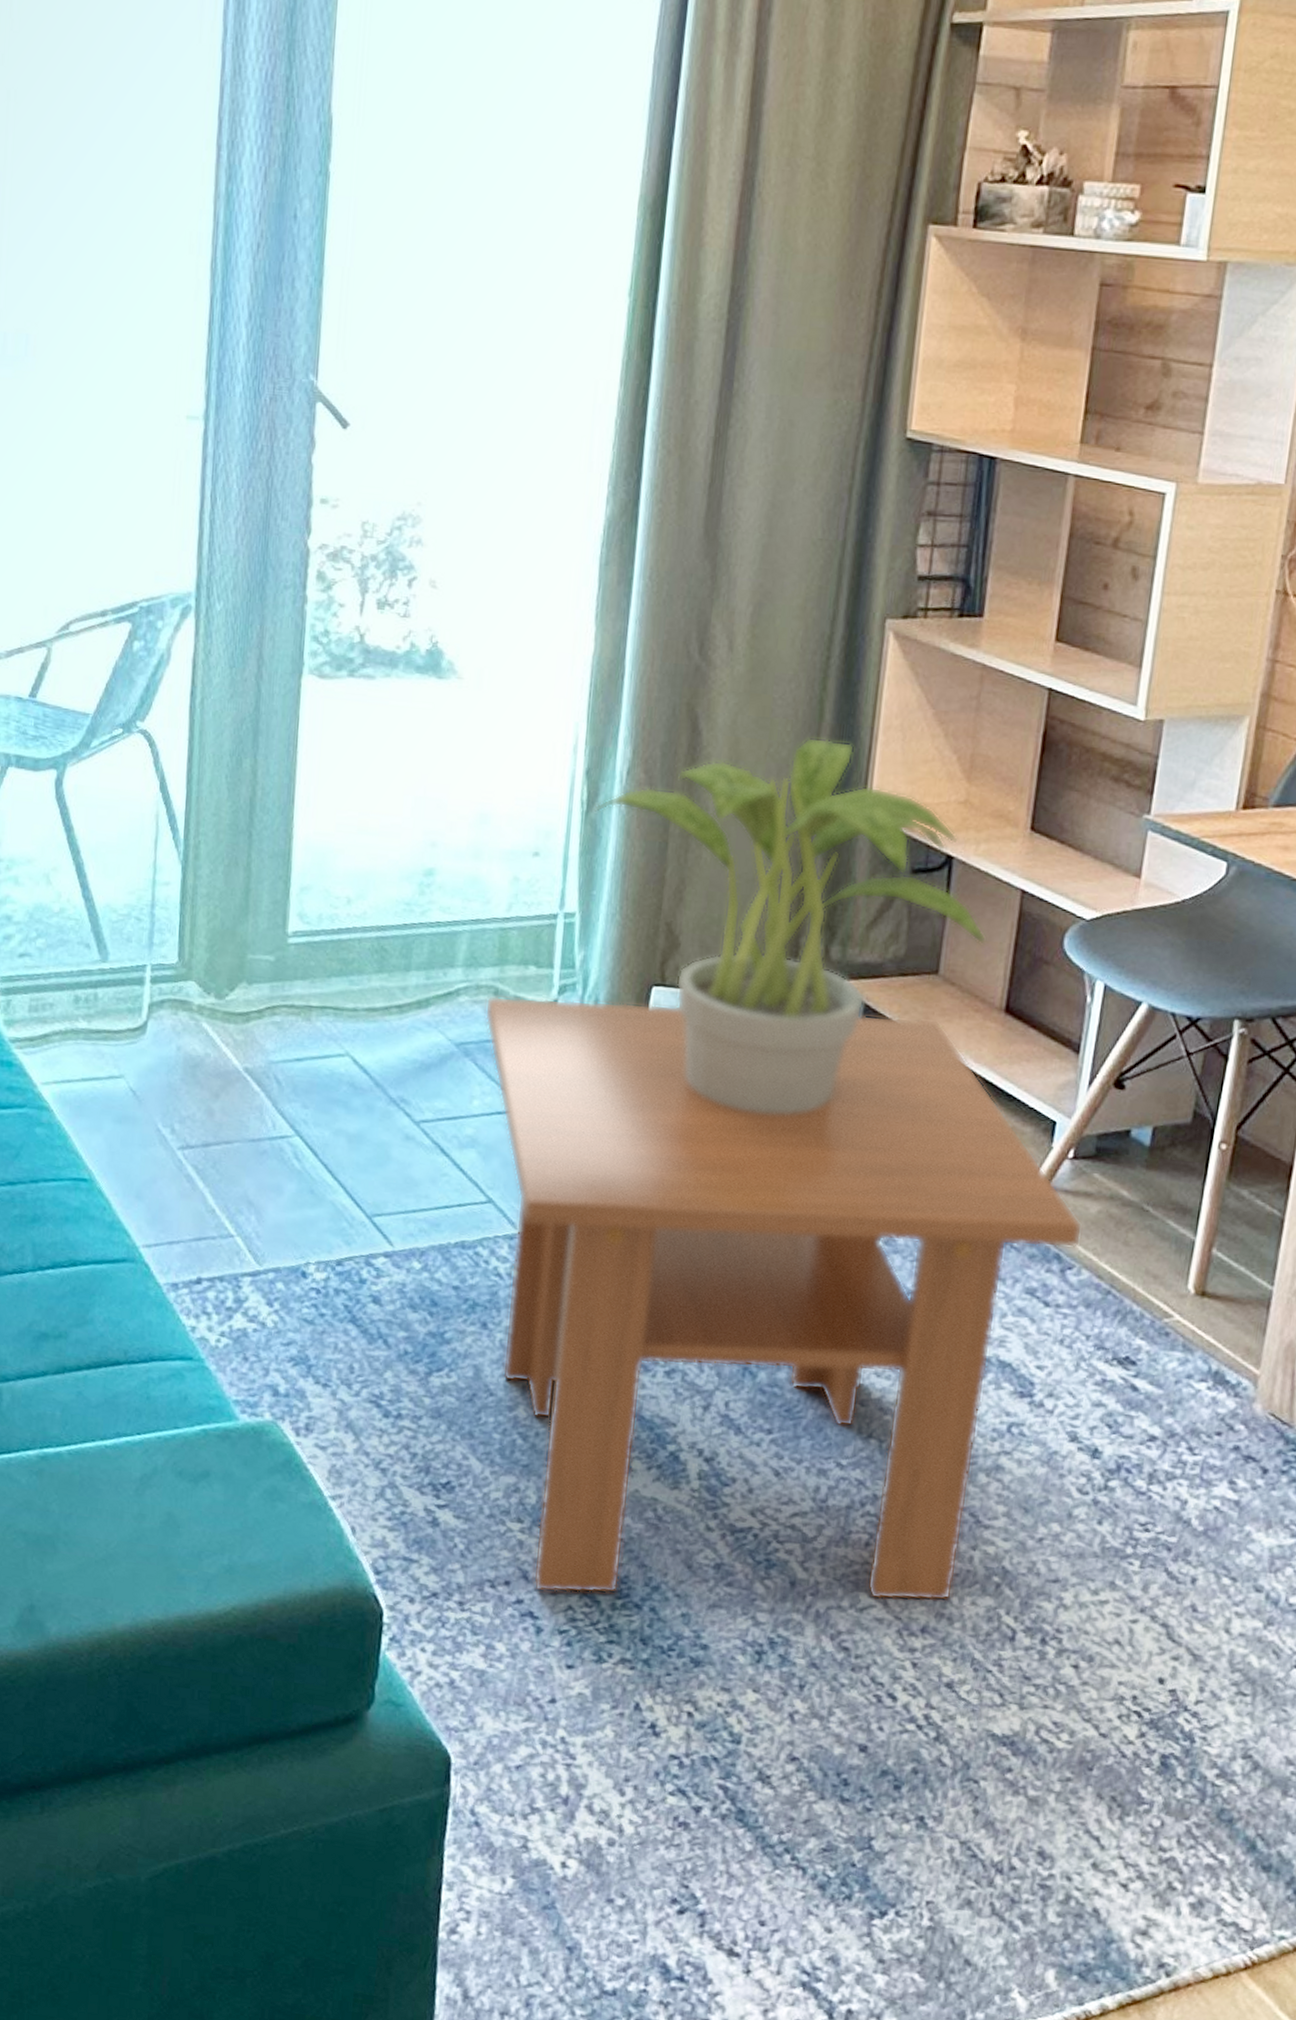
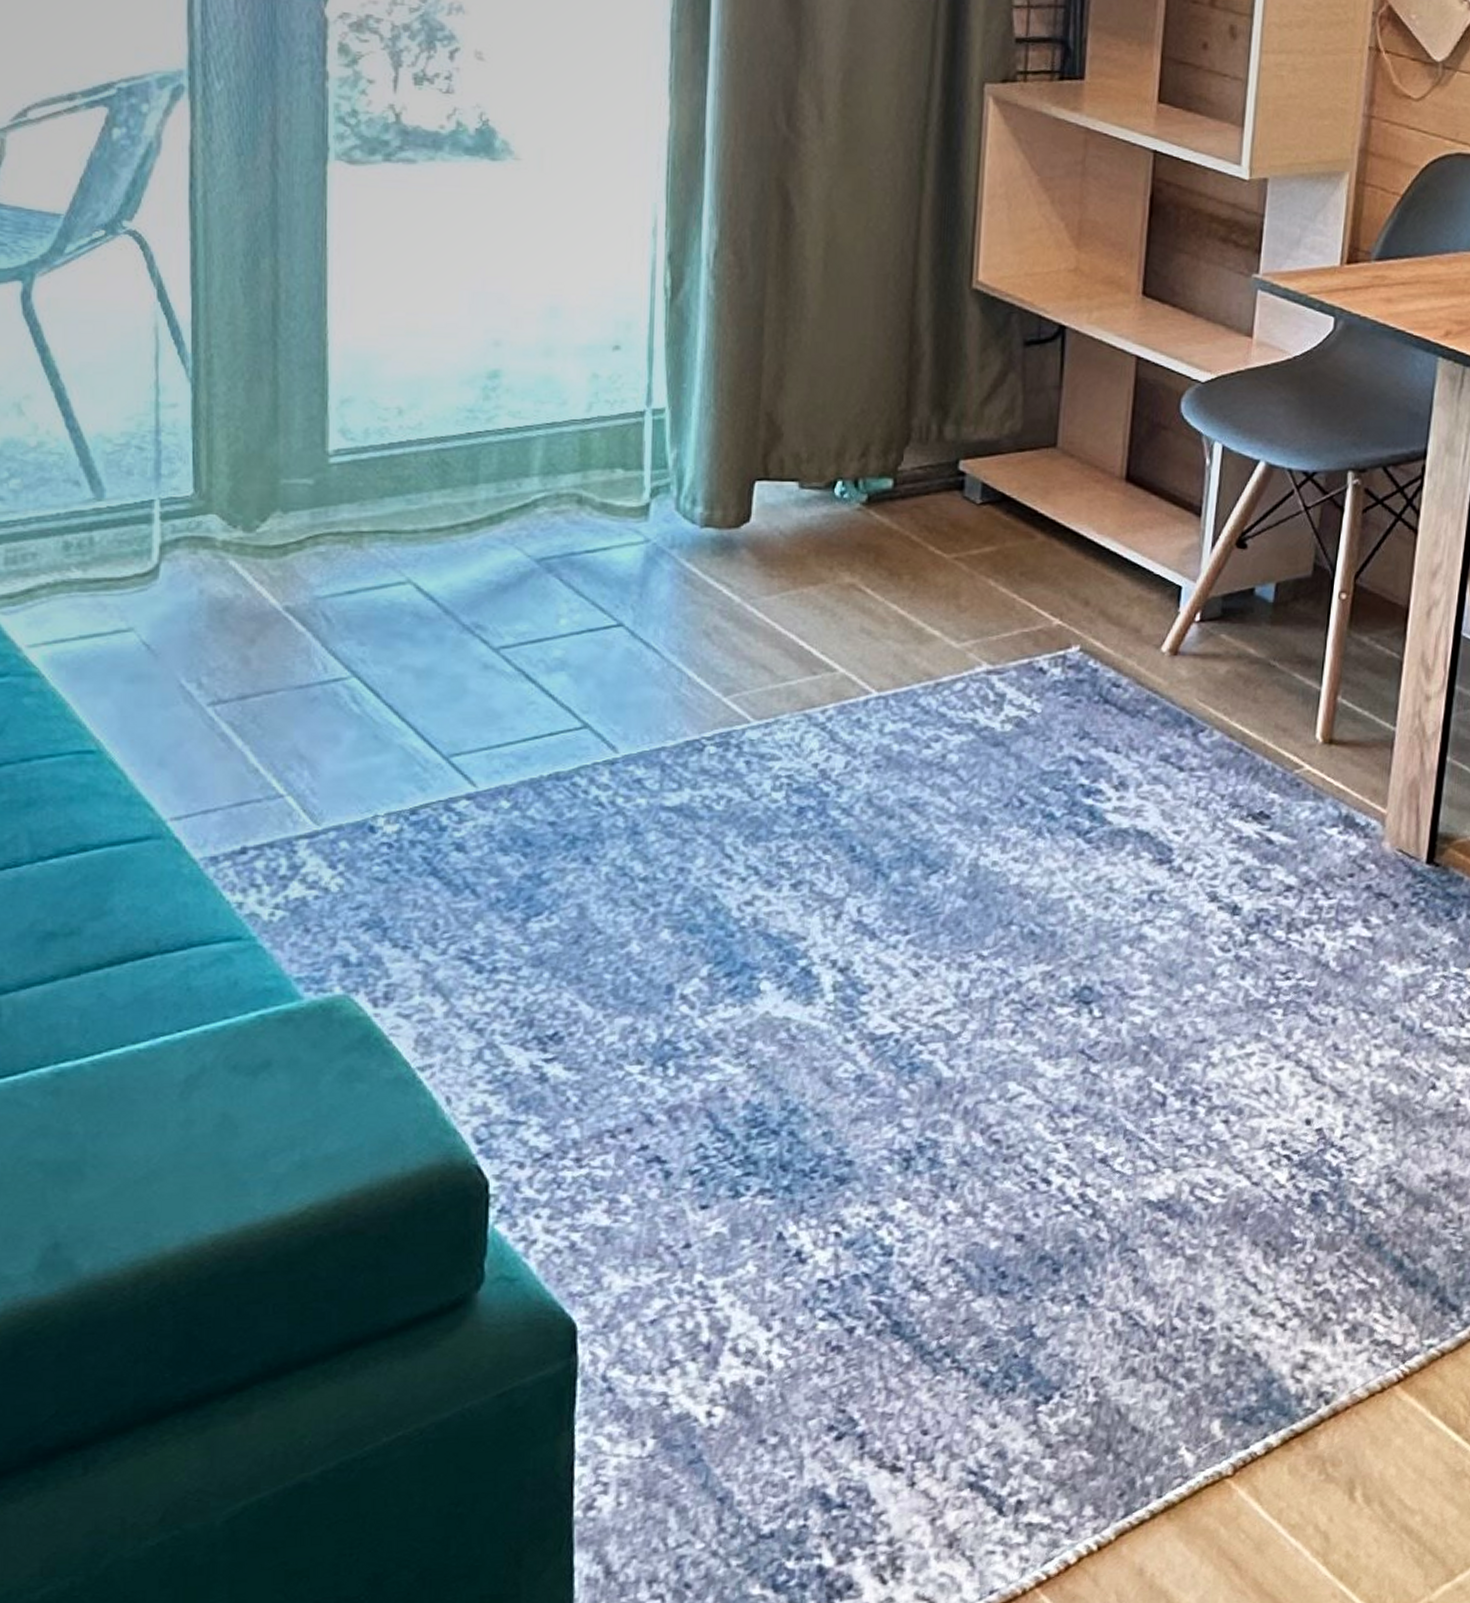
coffee table: present [484,995,1083,1602] -> none [567,493,1213,1134]
potted plant: present [593,737,987,1114] -> none [679,209,1104,605]

